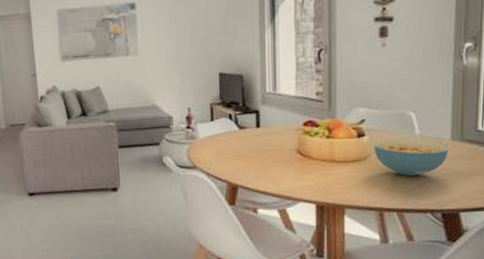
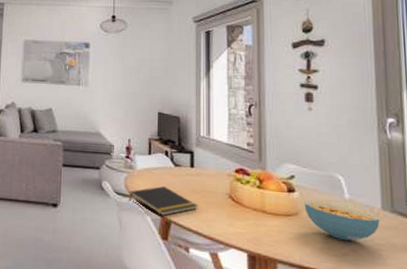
notepad: none [193,151,266,182] -> present [129,185,198,216]

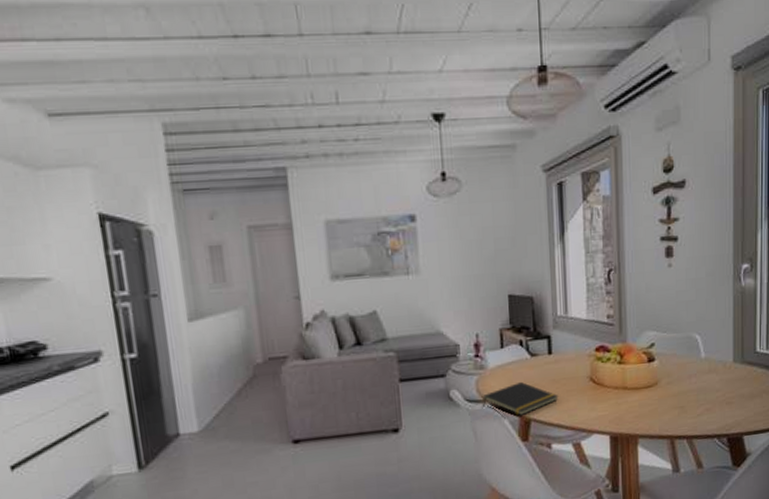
cereal bowl: present [304,200,380,242] -> none [663,364,731,402]

